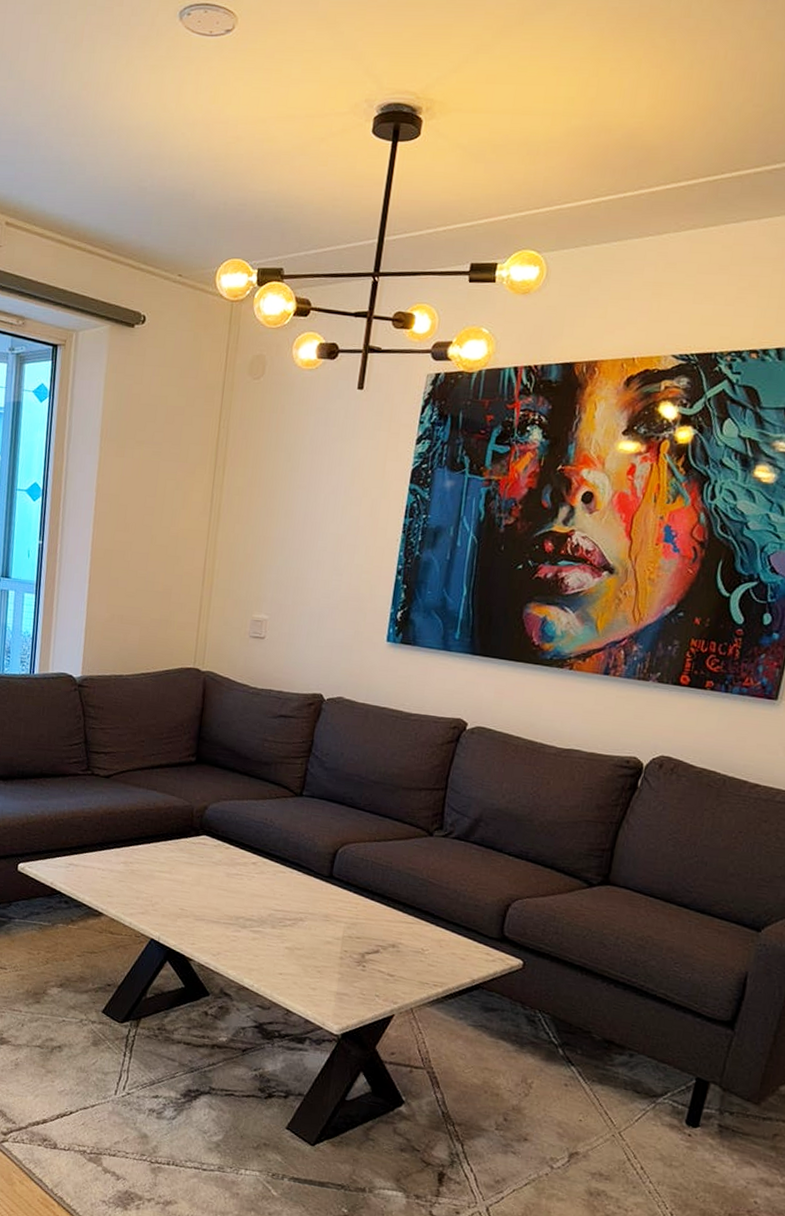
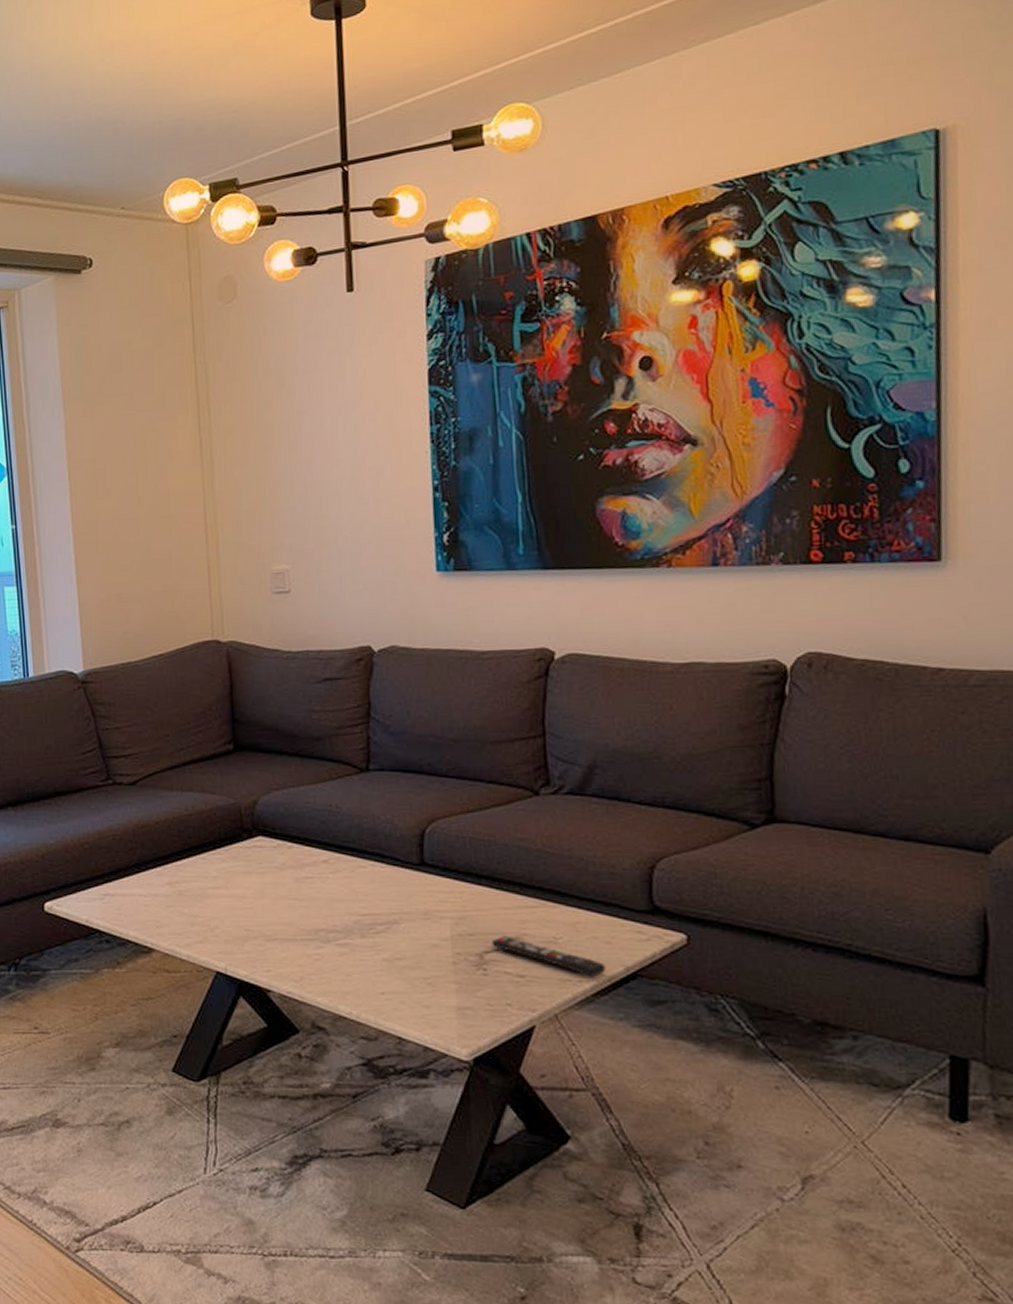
remote control: none [372,942,458,985] -> present [491,936,607,978]

